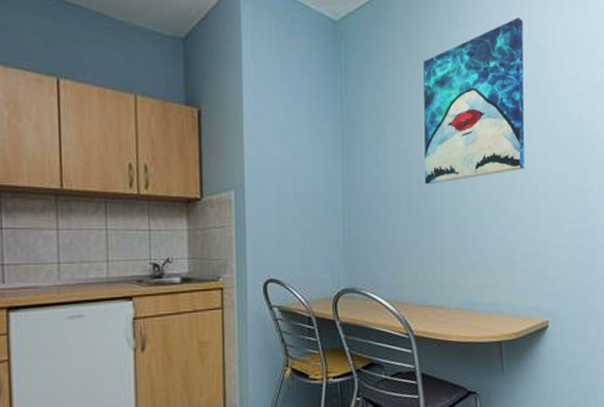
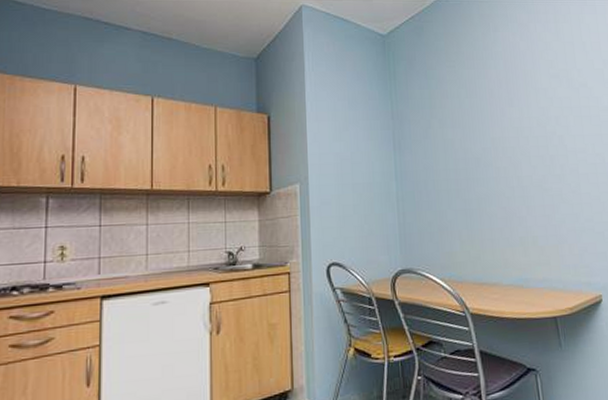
wall art: present [424,17,524,185] -> none [463,21,563,170]

